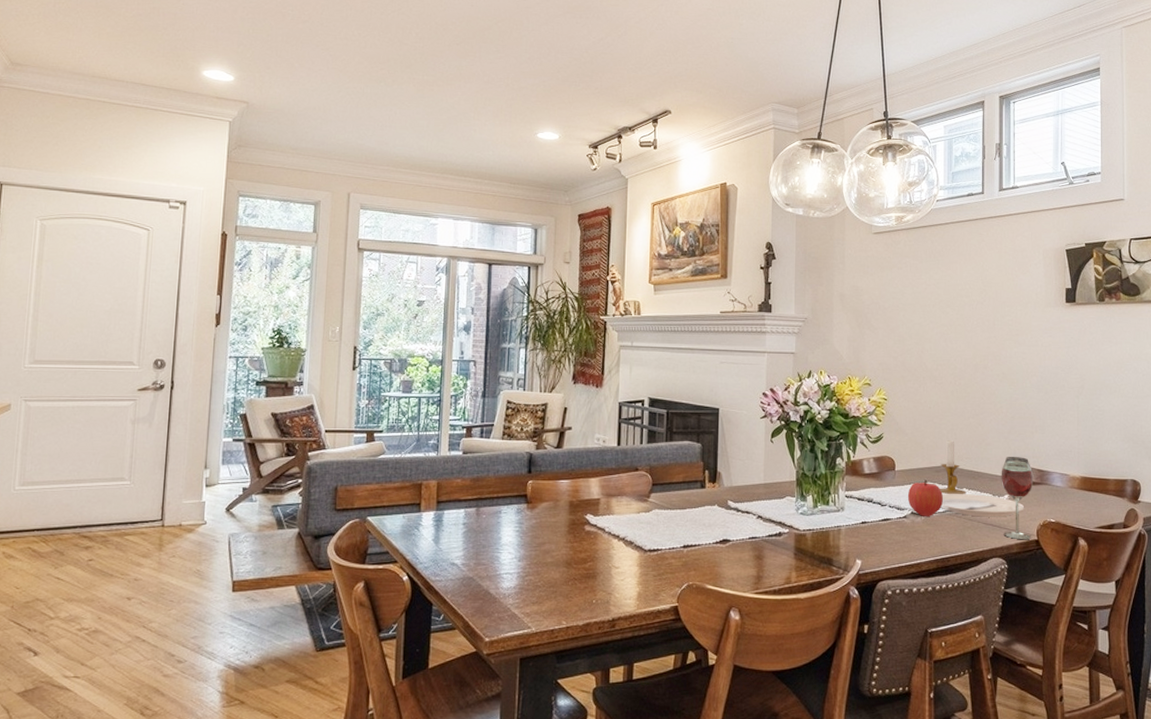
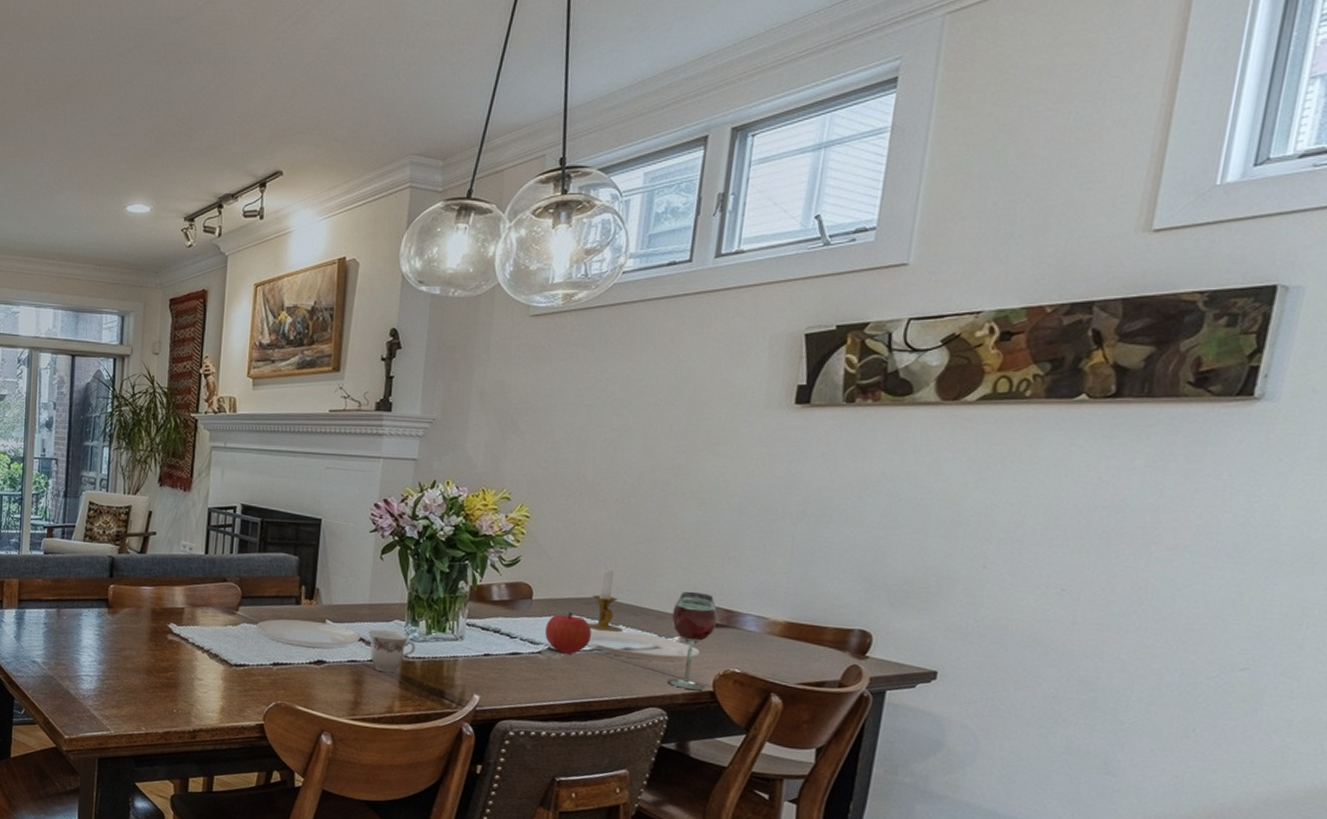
plate: none [666,502,758,528] -> present [256,619,360,649]
teacup: none [764,507,805,546] -> present [367,629,416,673]

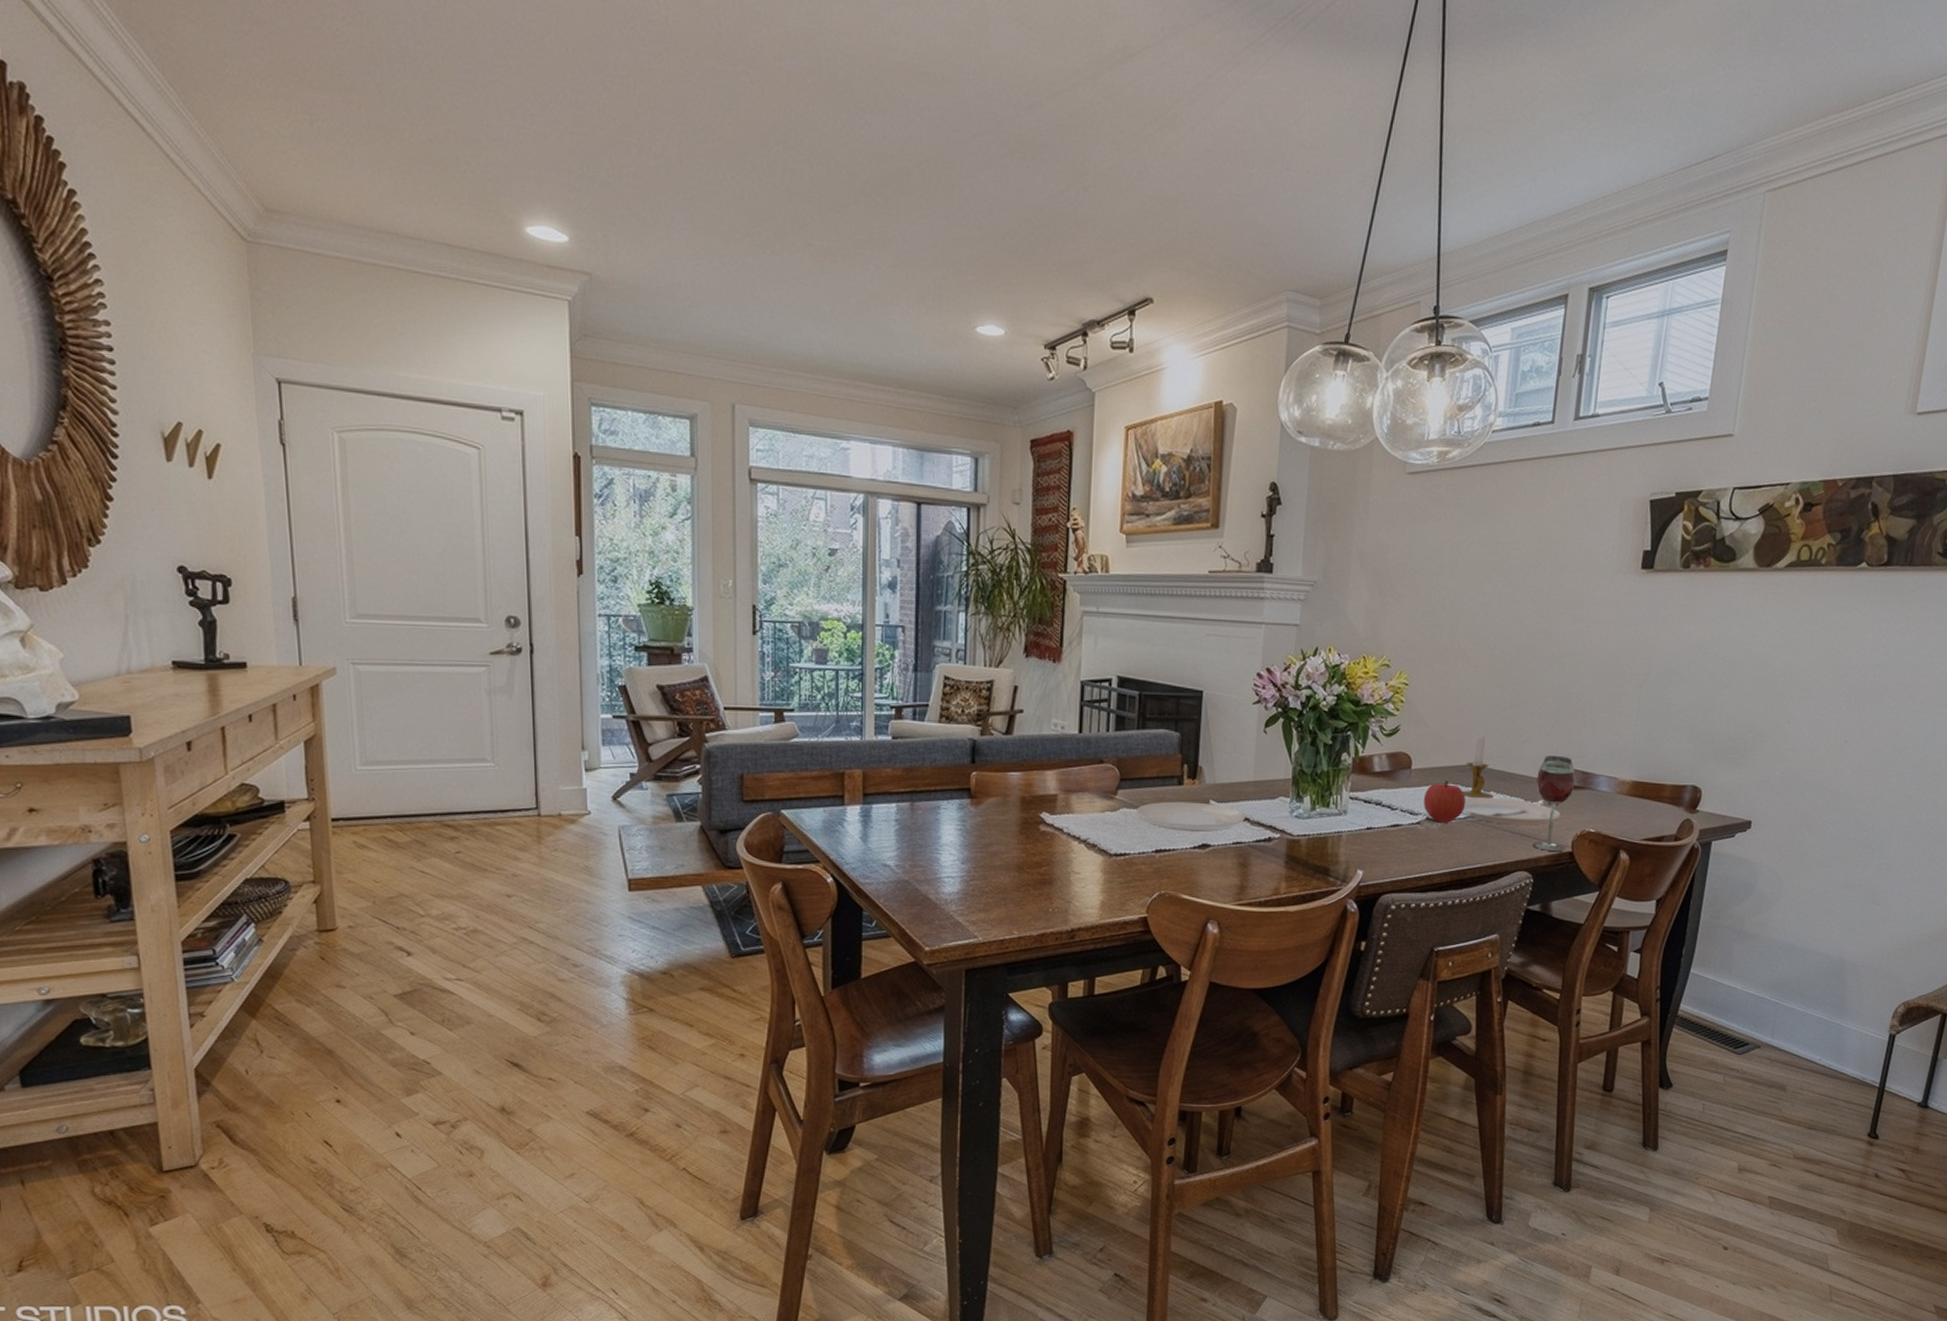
teacup: present [367,629,416,673] -> none [1252,808,1301,853]

